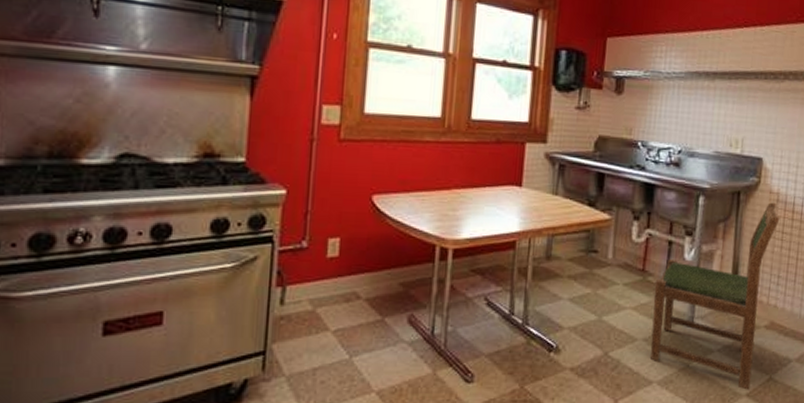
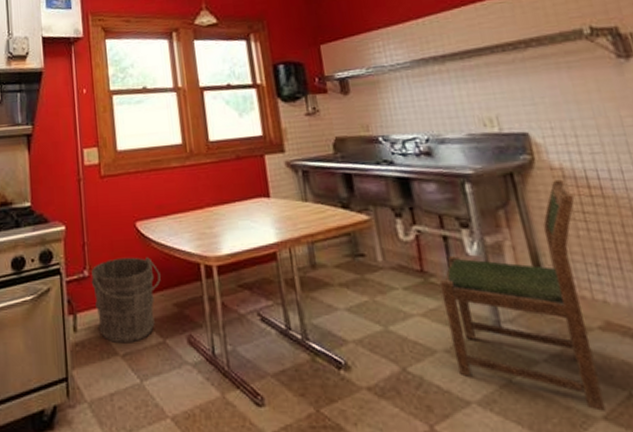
bucket: none [309,231,391,320] -> present [91,257,161,344]

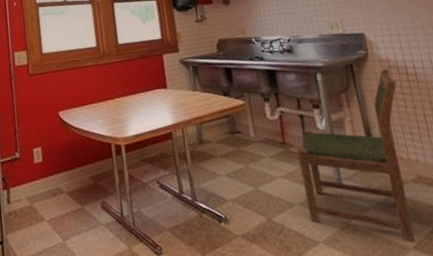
bucket: present [91,257,161,344] -> none [21,140,80,211]

